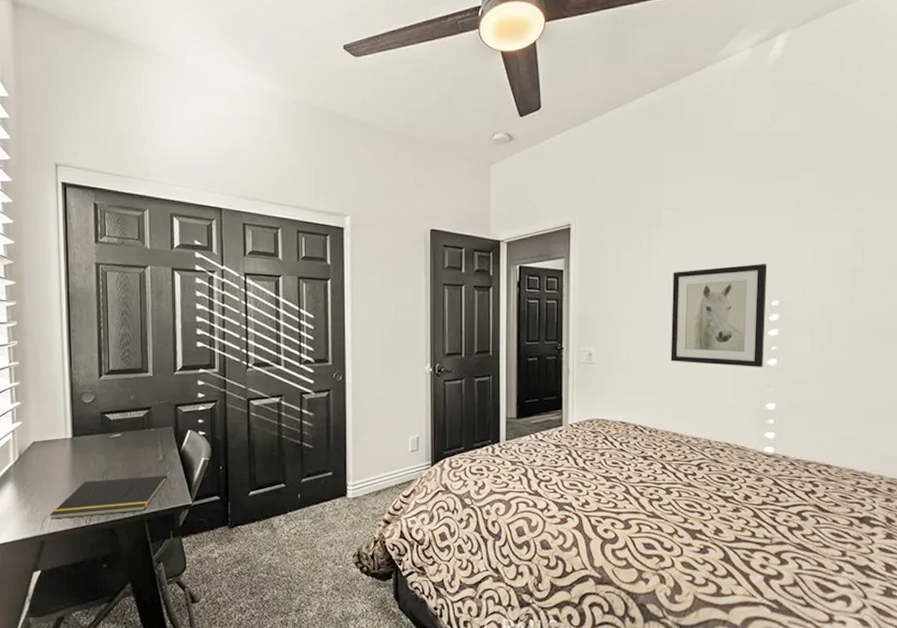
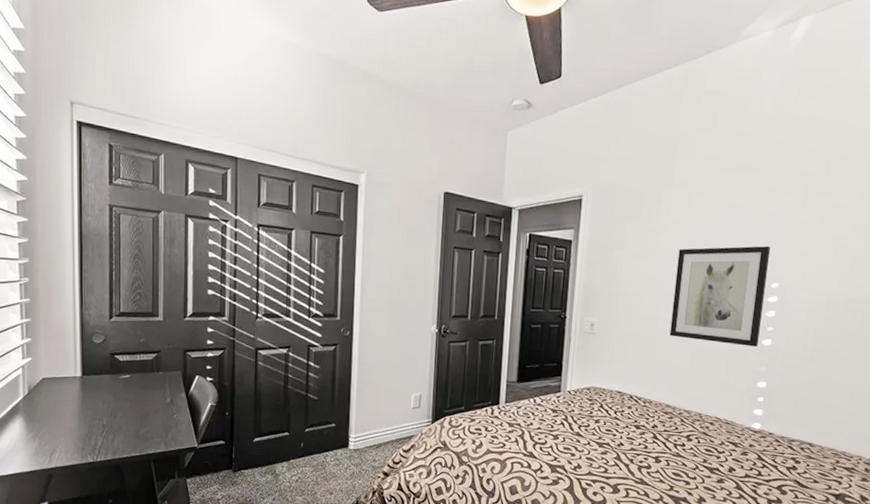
notepad: present [50,475,168,520] -> none [58,417,175,454]

